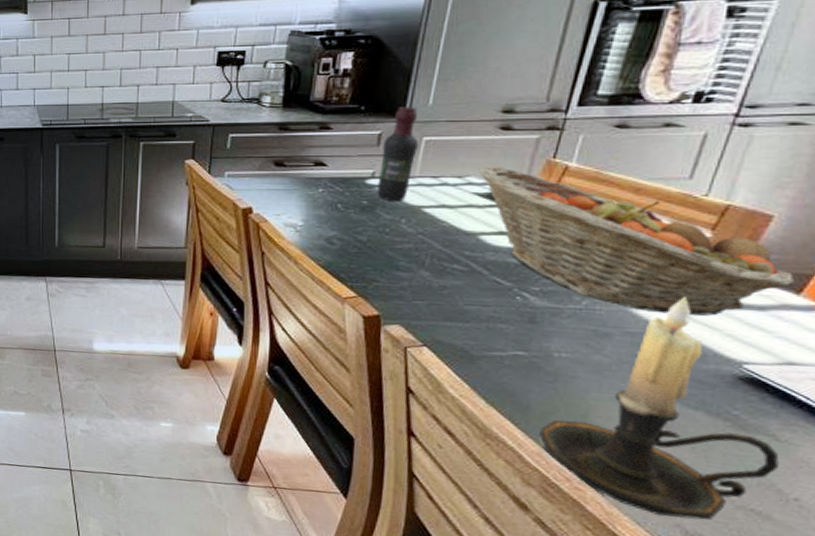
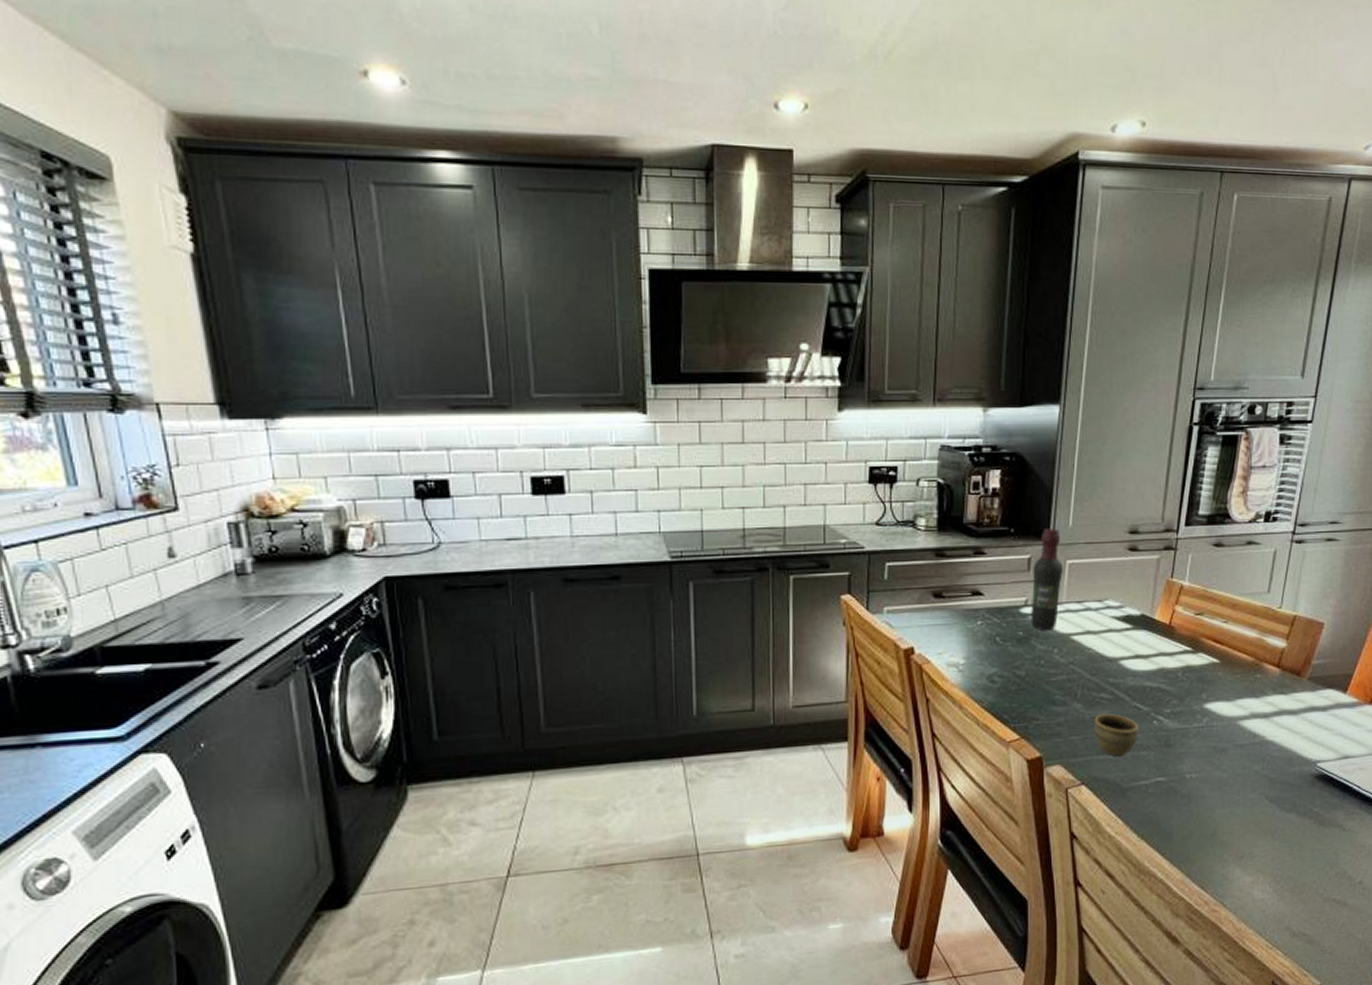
cup: none [442,284,498,325] -> present [1095,714,1140,756]
fruit basket: present [478,167,796,316] -> none [1114,589,1343,723]
candle holder: present [539,297,780,521] -> none [1182,705,1347,922]

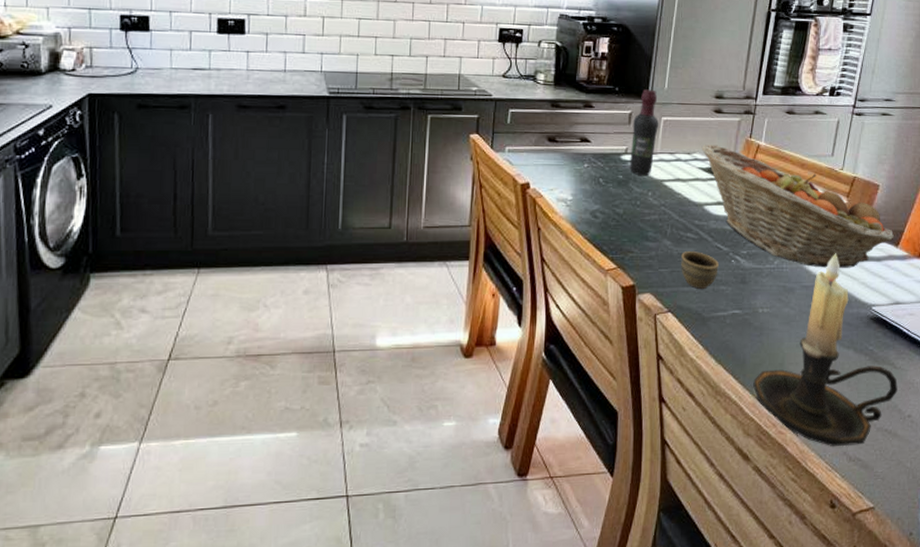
fruit basket: none [1114,589,1343,723] -> present [701,144,895,268]
candle holder: none [1182,705,1347,922] -> present [753,253,898,447]

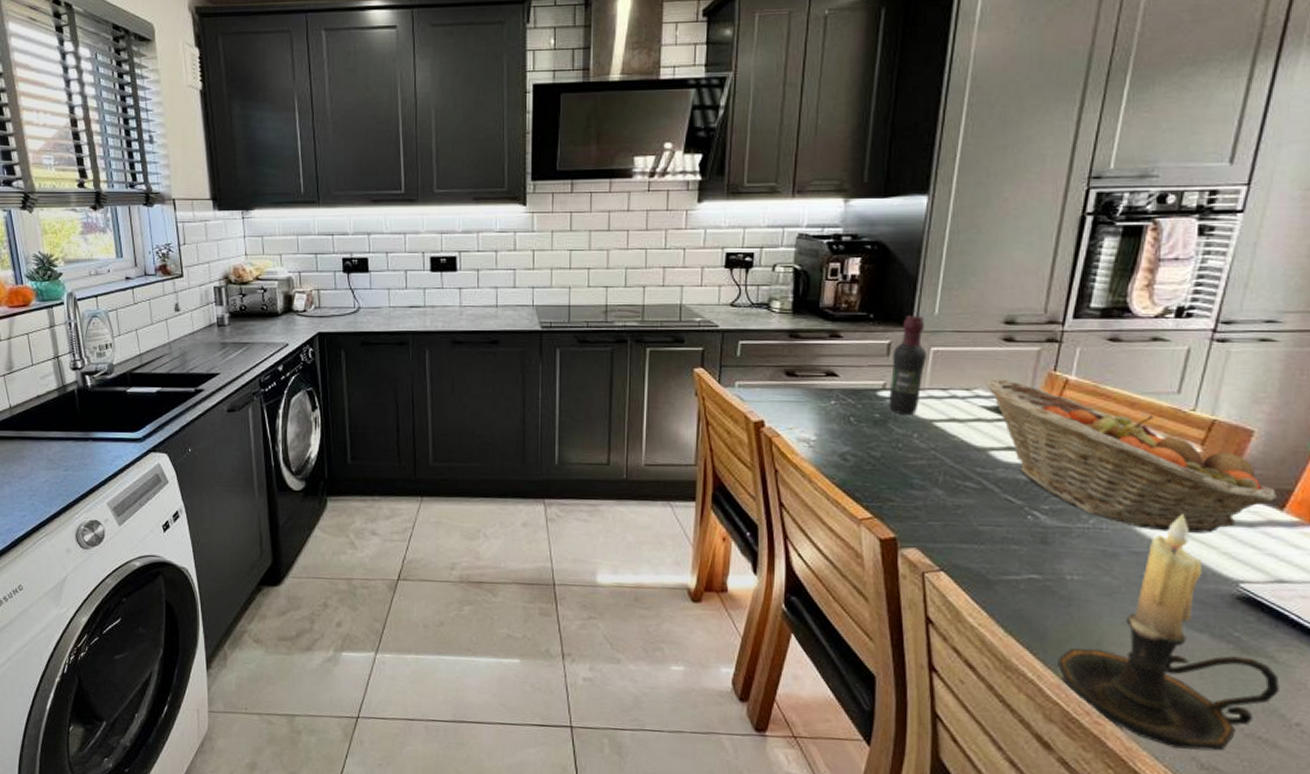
cup: present [681,251,720,289] -> none [957,503,1011,547]

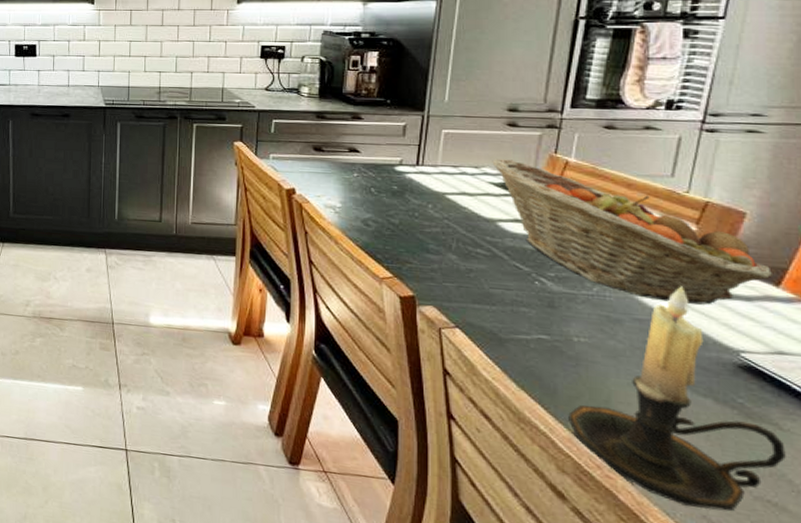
wine bottle: present [889,315,926,416] -> none [405,102,438,188]

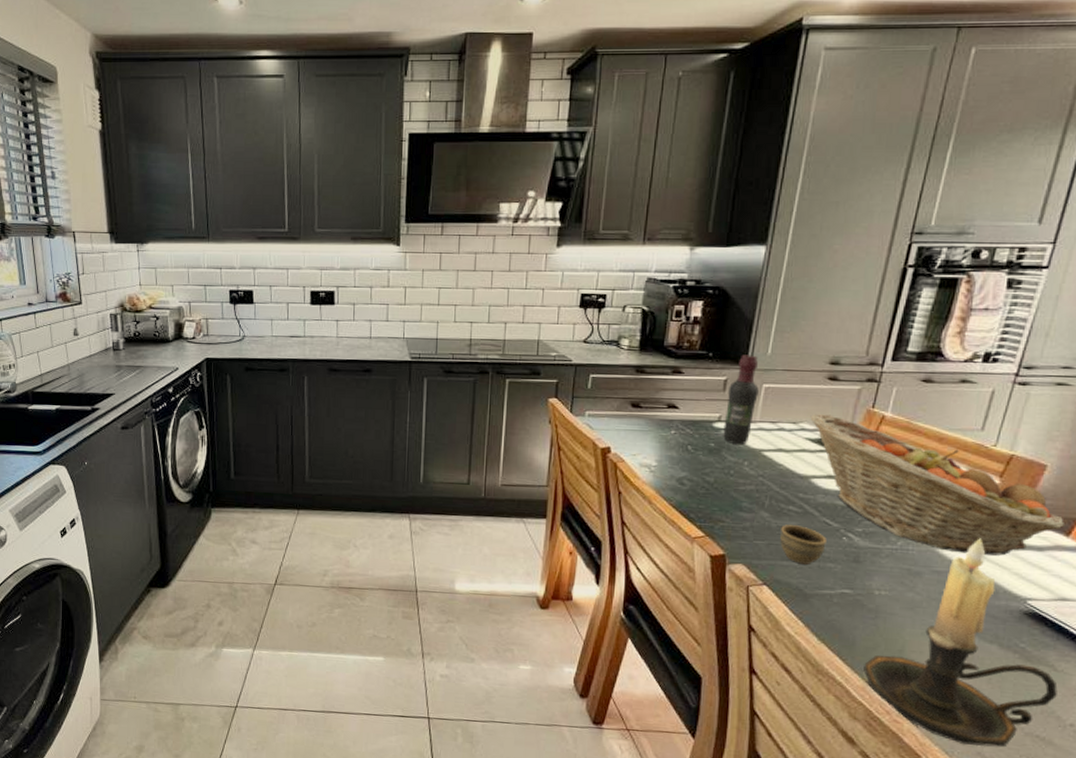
wine bottle: none [405,102,438,188] -> present [723,354,759,445]
cup: none [470,267,519,309] -> present [780,525,828,565]

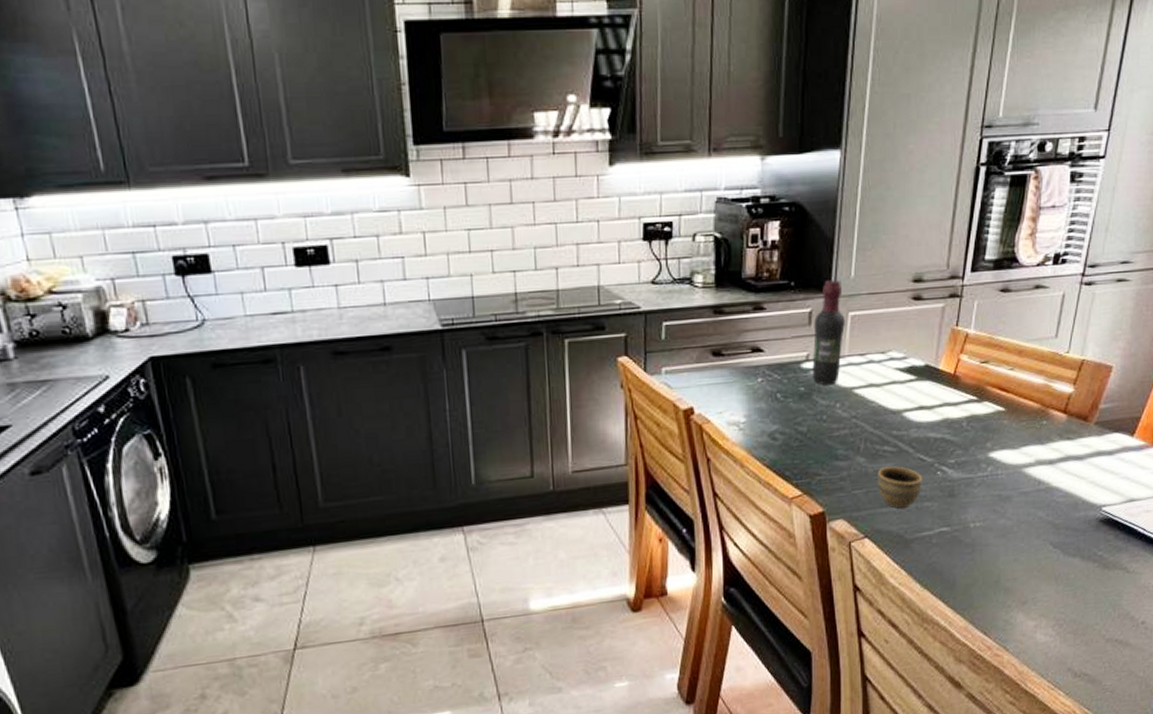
fruit basket: present [810,414,1066,556] -> none [898,339,1130,470]
candle holder: present [863,538,1058,748] -> none [965,451,1130,664]

